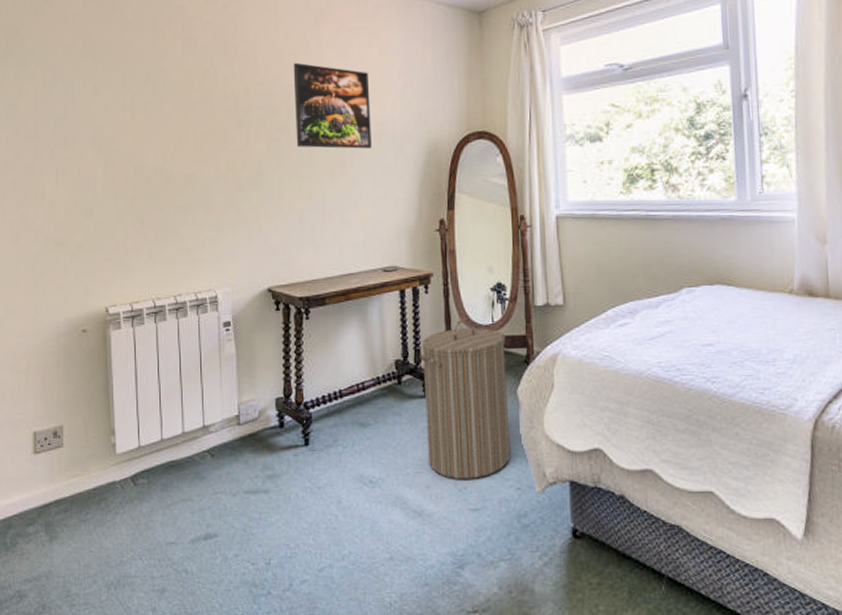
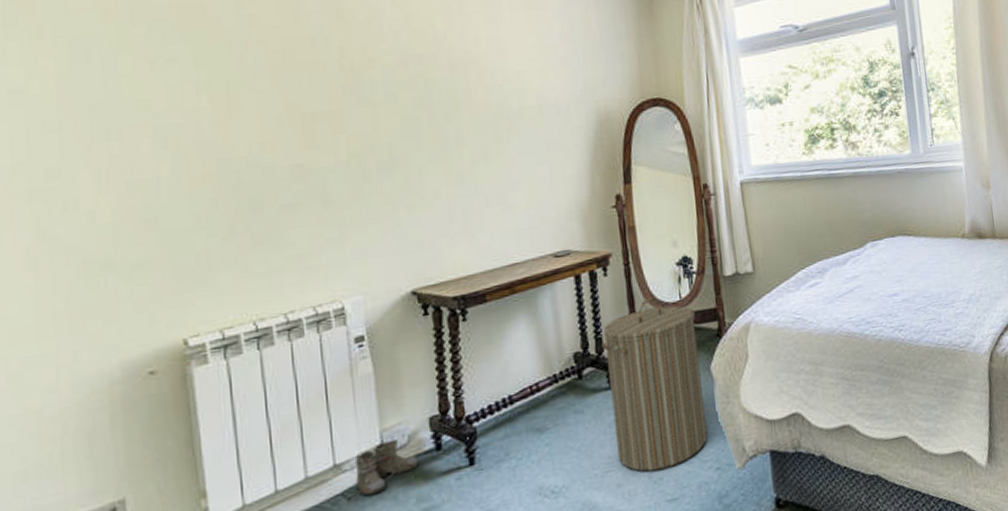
boots: none [213,413,266,456] -> present [350,439,419,497]
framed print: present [293,62,372,149] -> none [429,28,532,126]

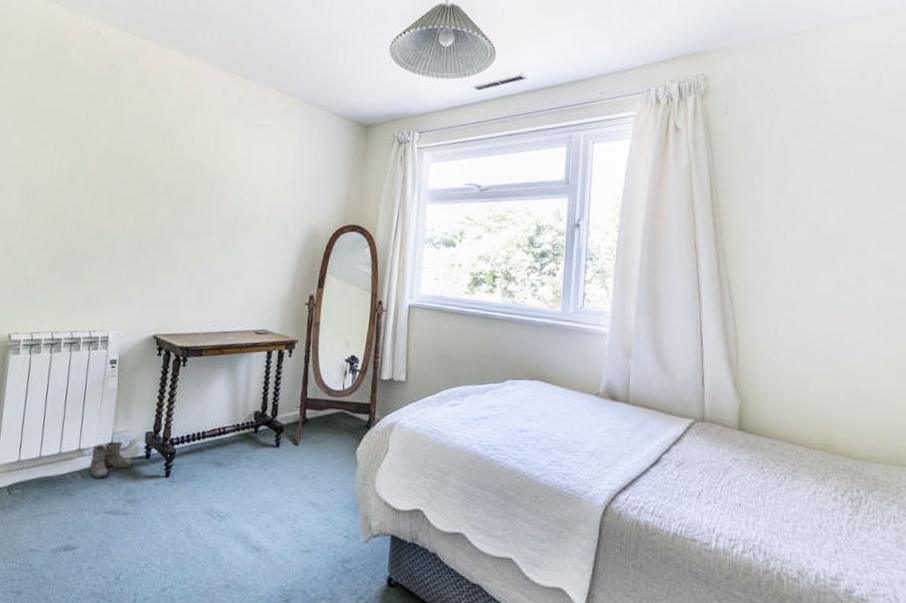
laundry hamper: present [600,298,708,472] -> none [272,382,352,524]

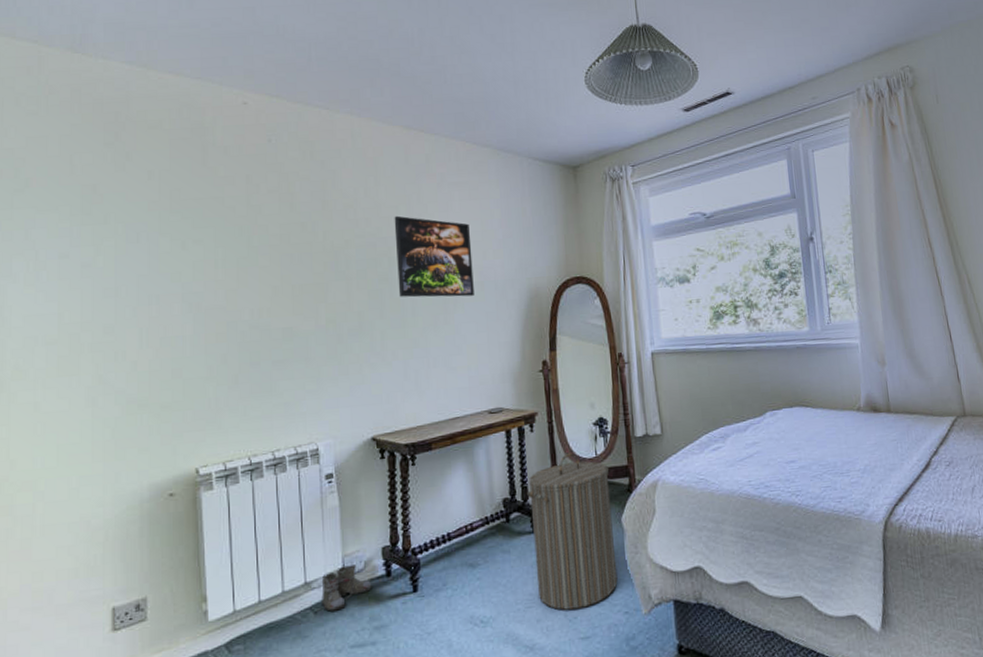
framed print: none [196,146,266,227] -> present [394,215,474,298]
laundry hamper: none [272,382,352,524] -> present [526,453,618,610]

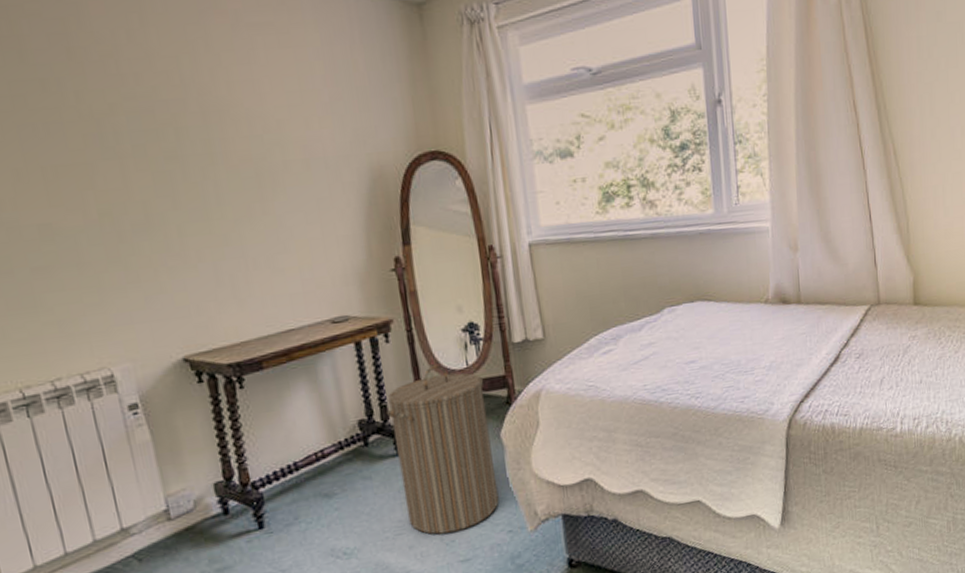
boots: present [316,564,372,612] -> none [141,504,208,559]
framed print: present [394,215,474,298] -> none [175,69,298,181]

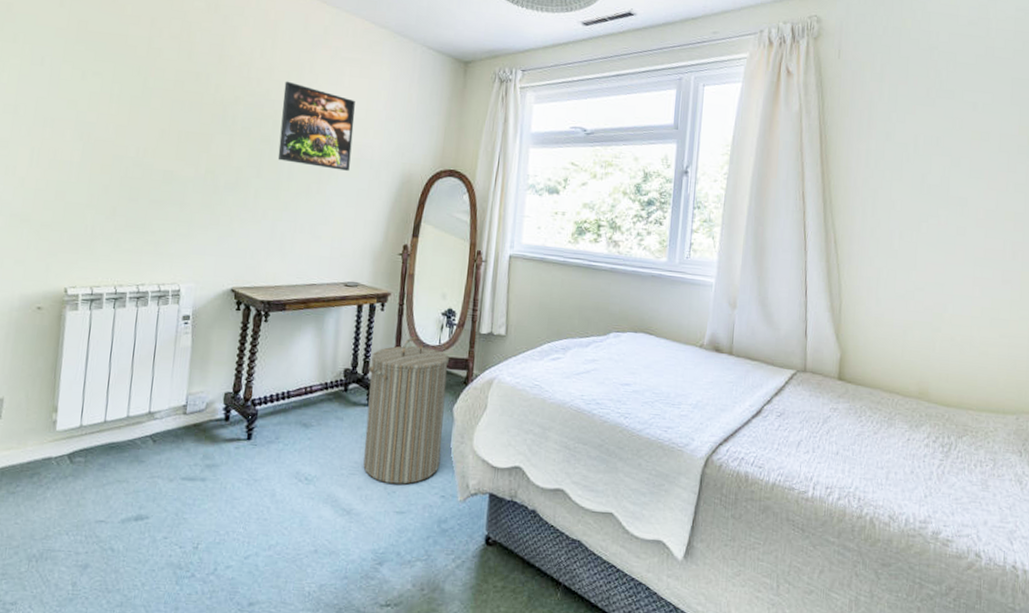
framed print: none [175,69,298,181] -> present [277,81,355,171]

